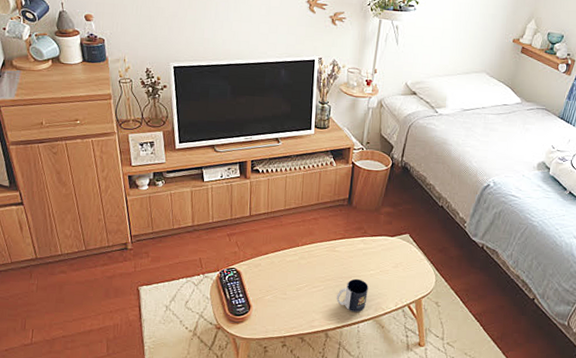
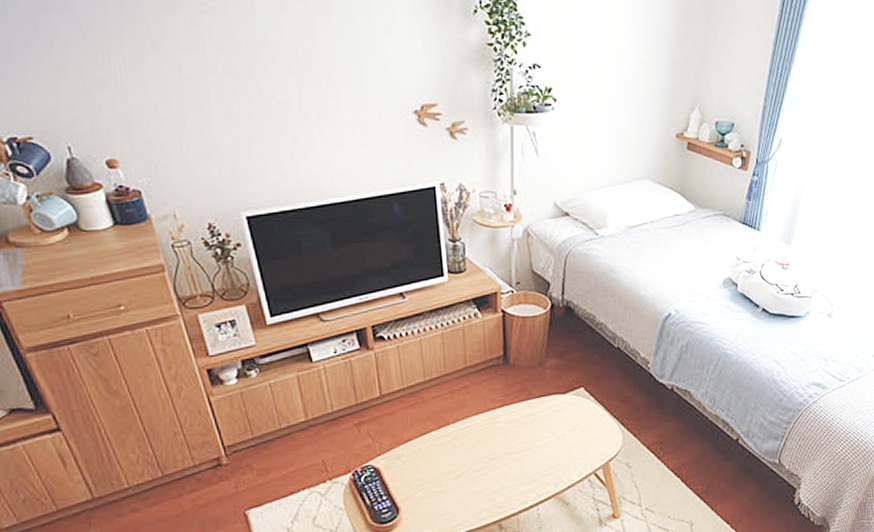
mug: present [336,278,368,313] -> none [506,451,544,493]

